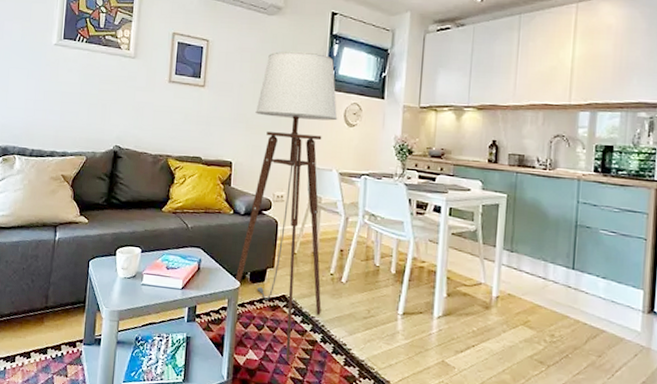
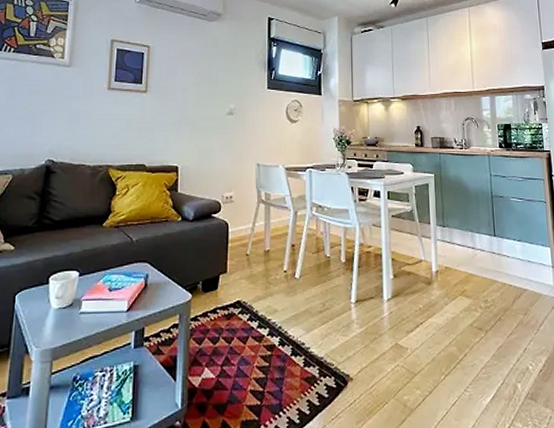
floor lamp: present [234,51,338,361] -> none [185,54,280,373]

